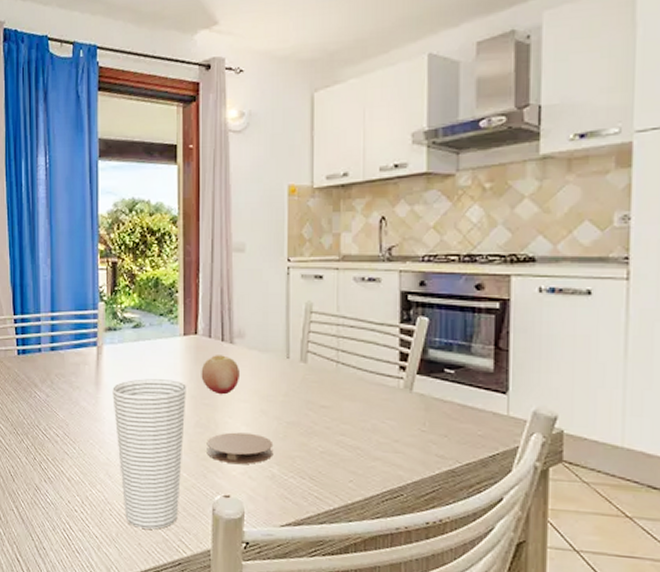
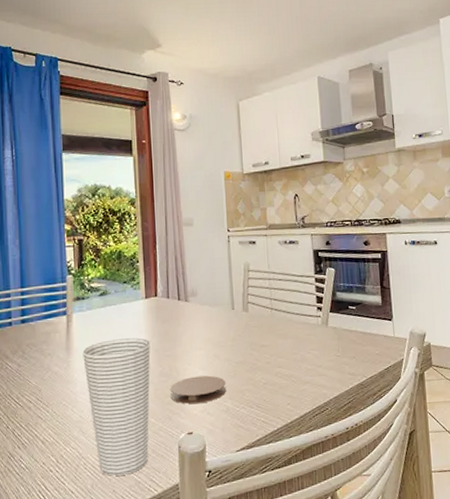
fruit: present [201,355,239,395] -> none [162,312,195,346]

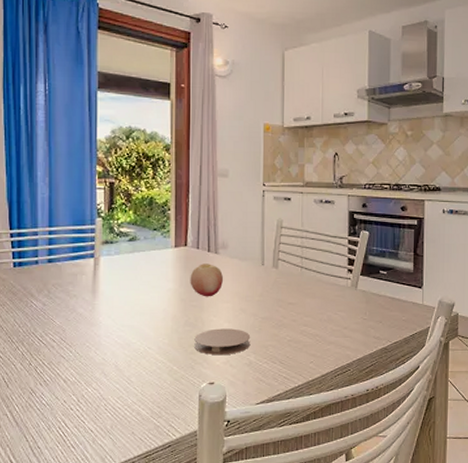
cup: present [83,338,151,476] -> none [109,286,177,419]
fruit: none [162,312,195,346] -> present [190,264,223,297]

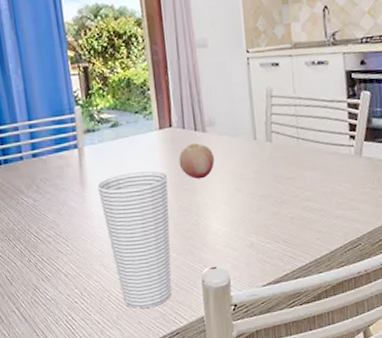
cup: none [109,286,177,419] -> present [97,171,172,308]
coaster: present [194,328,251,354] -> none [190,209,251,239]

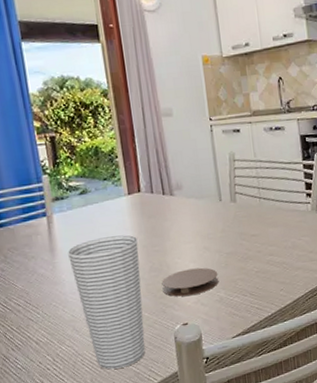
fruit: present [178,143,214,180] -> none [148,206,183,241]
coaster: none [190,209,251,239] -> present [161,267,219,297]

